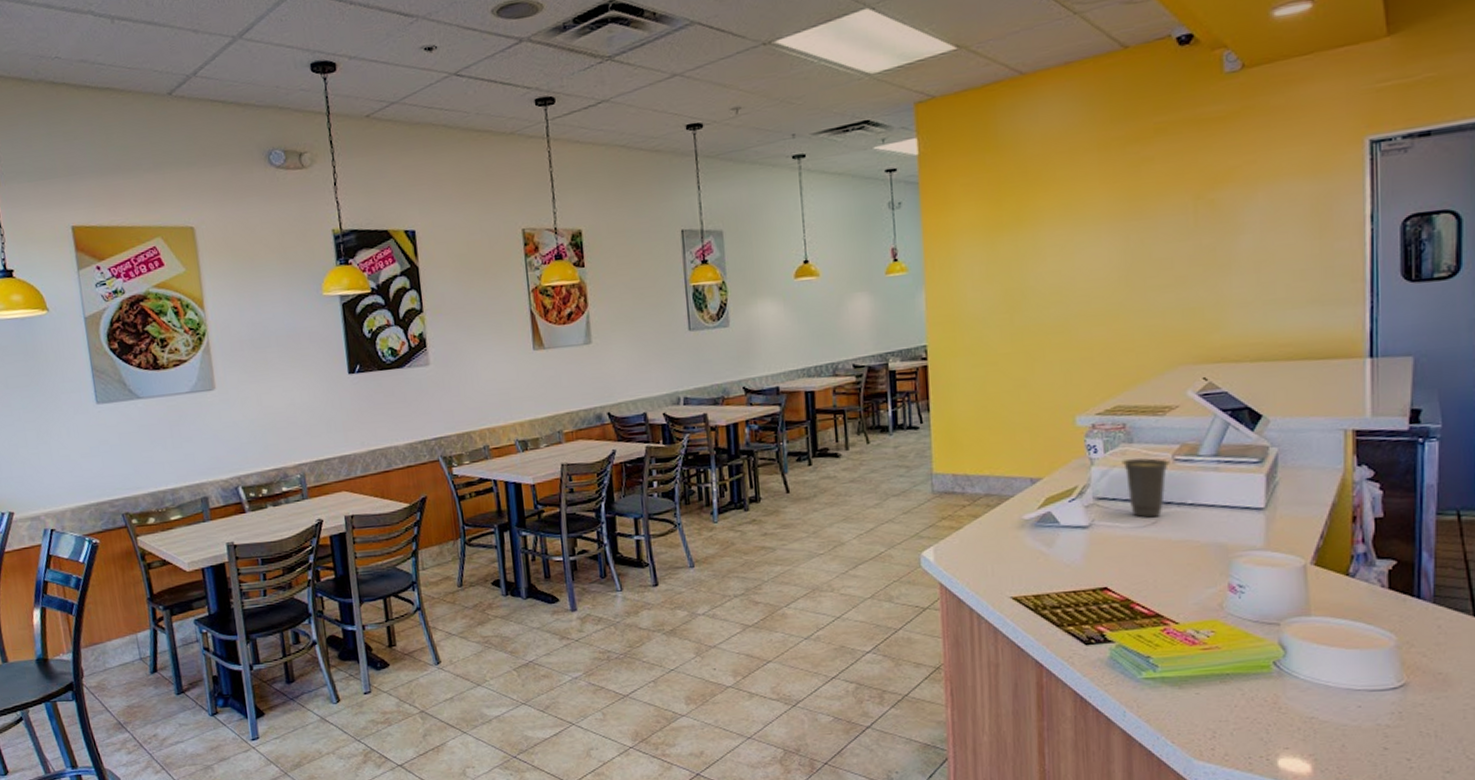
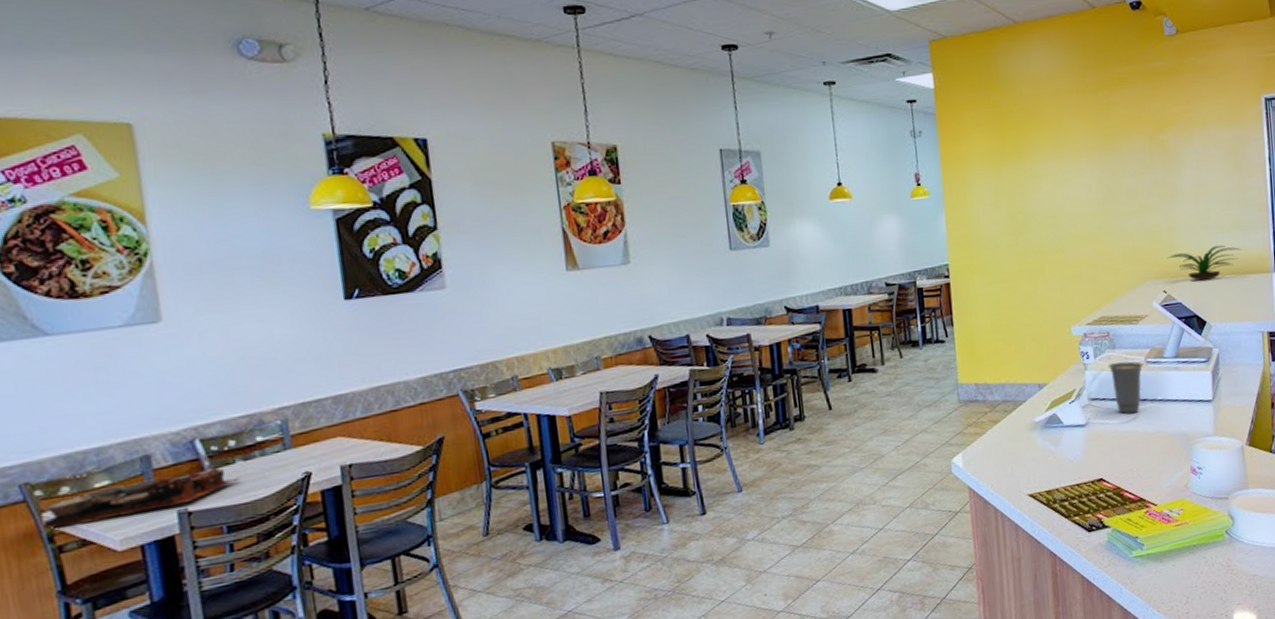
food tray: none [135,510,271,550] -> present [39,466,240,530]
plant: none [1209,323,1320,367] -> present [1166,244,1241,281]

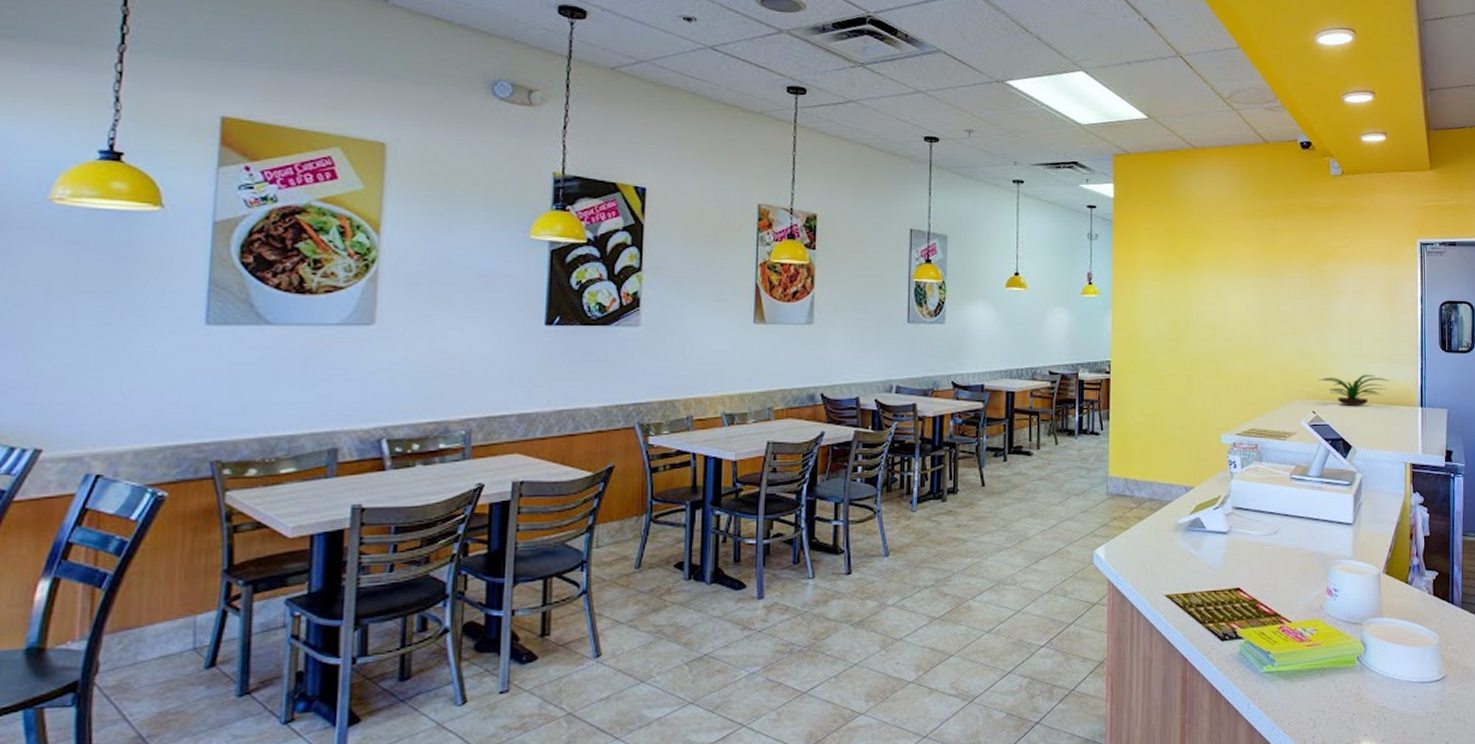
food tray: present [39,466,240,530] -> none [220,467,416,508]
cup: present [1108,361,1144,414] -> none [1254,475,1288,527]

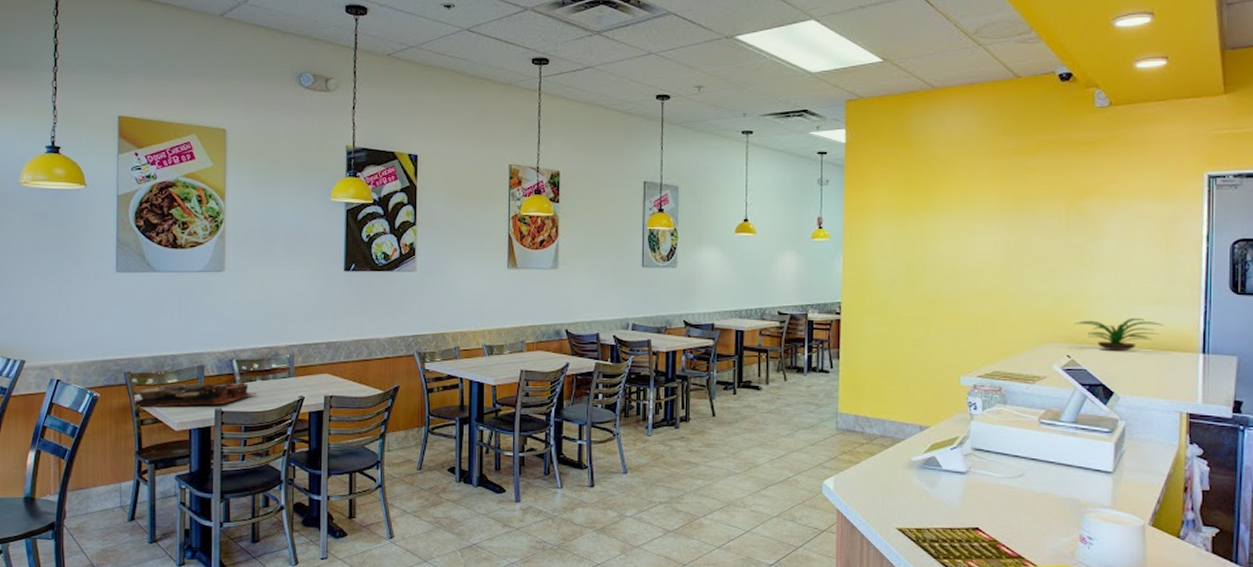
food tray: none [220,467,416,508] -> present [132,381,257,407]

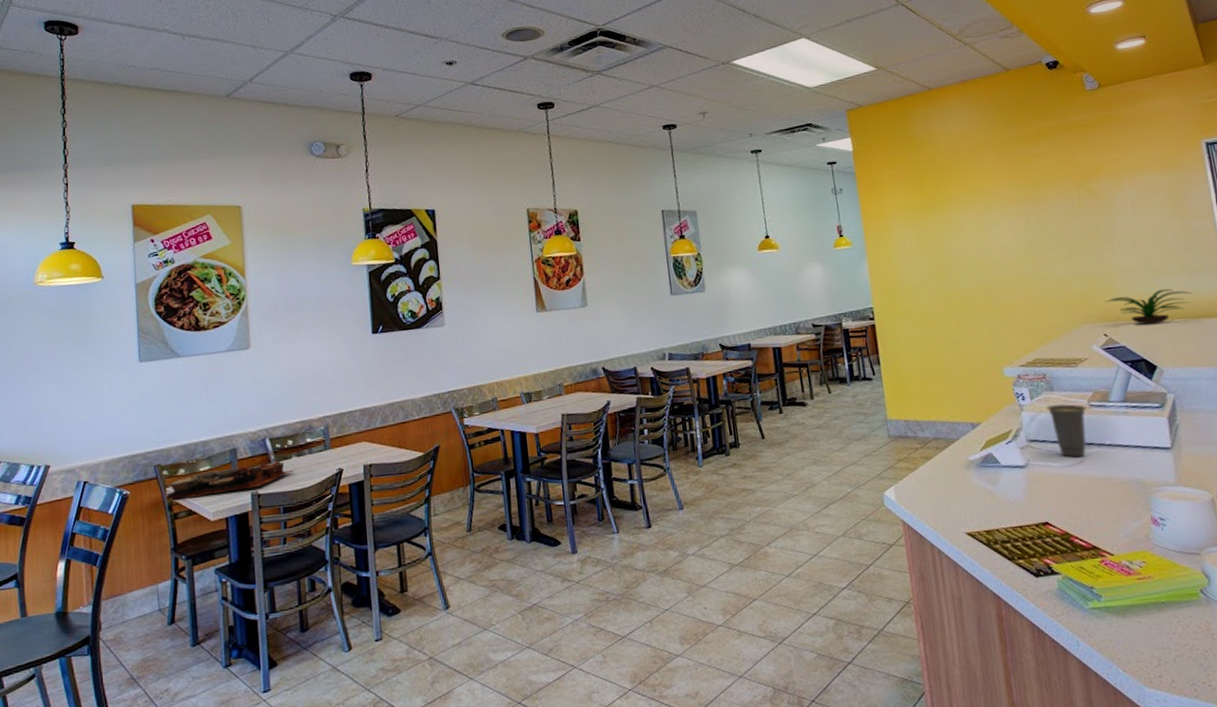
cup: none [996,418,1037,471] -> present [1046,404,1087,458]

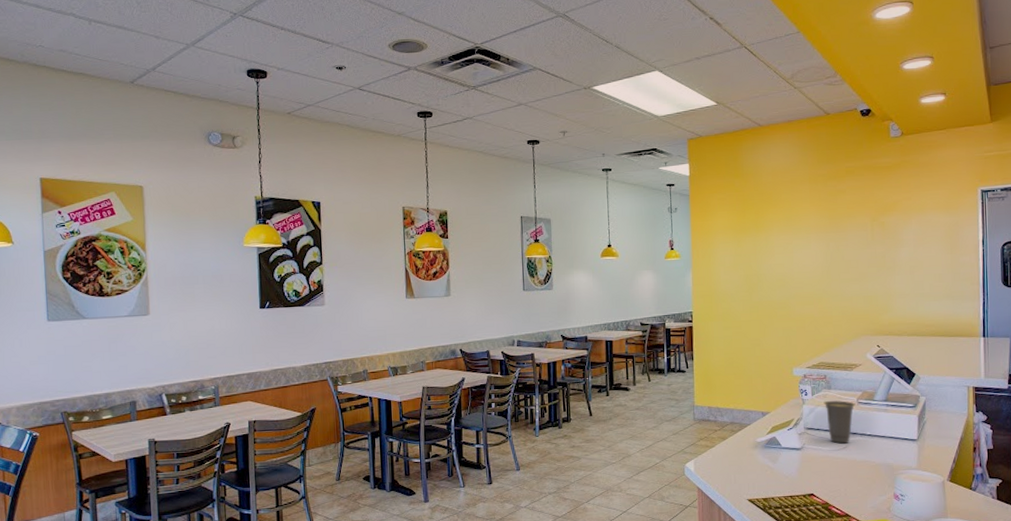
food tray: present [164,460,294,501] -> none [70,413,187,443]
plant: present [1104,288,1192,325] -> none [881,310,952,339]

